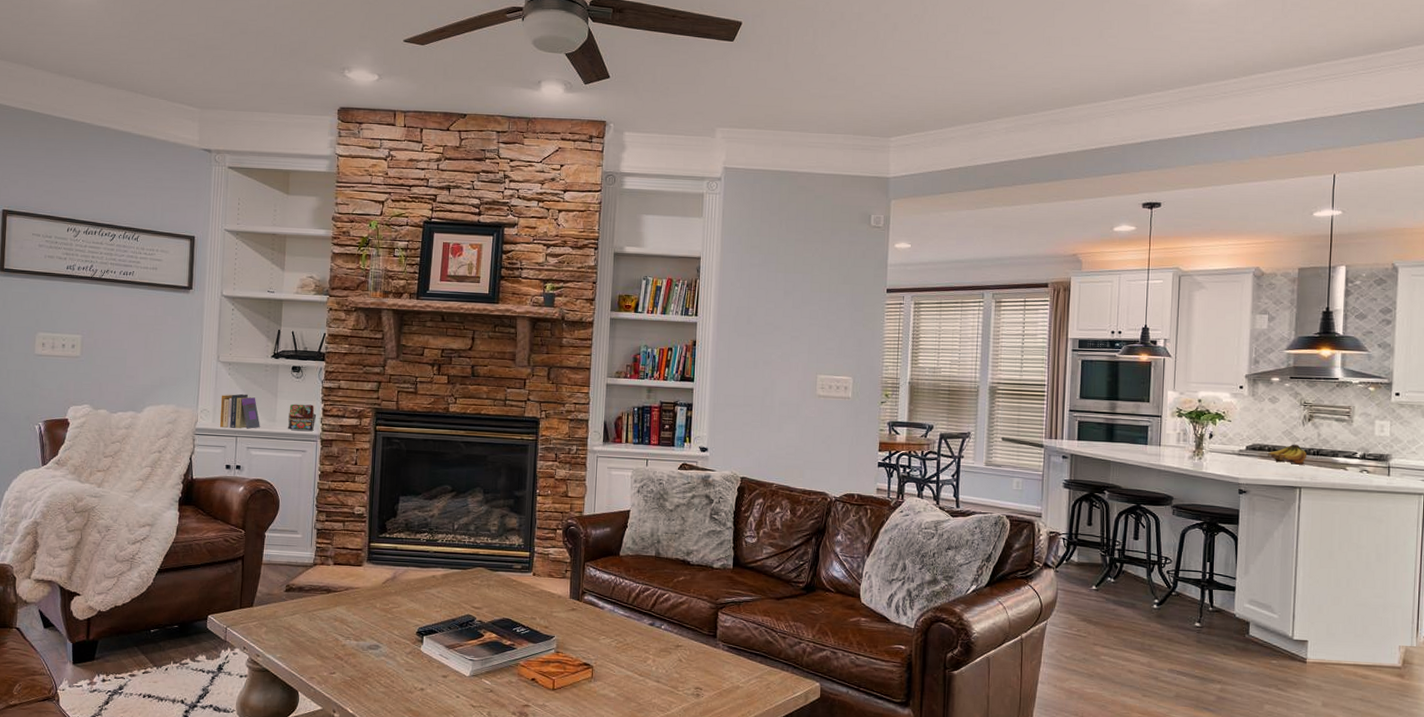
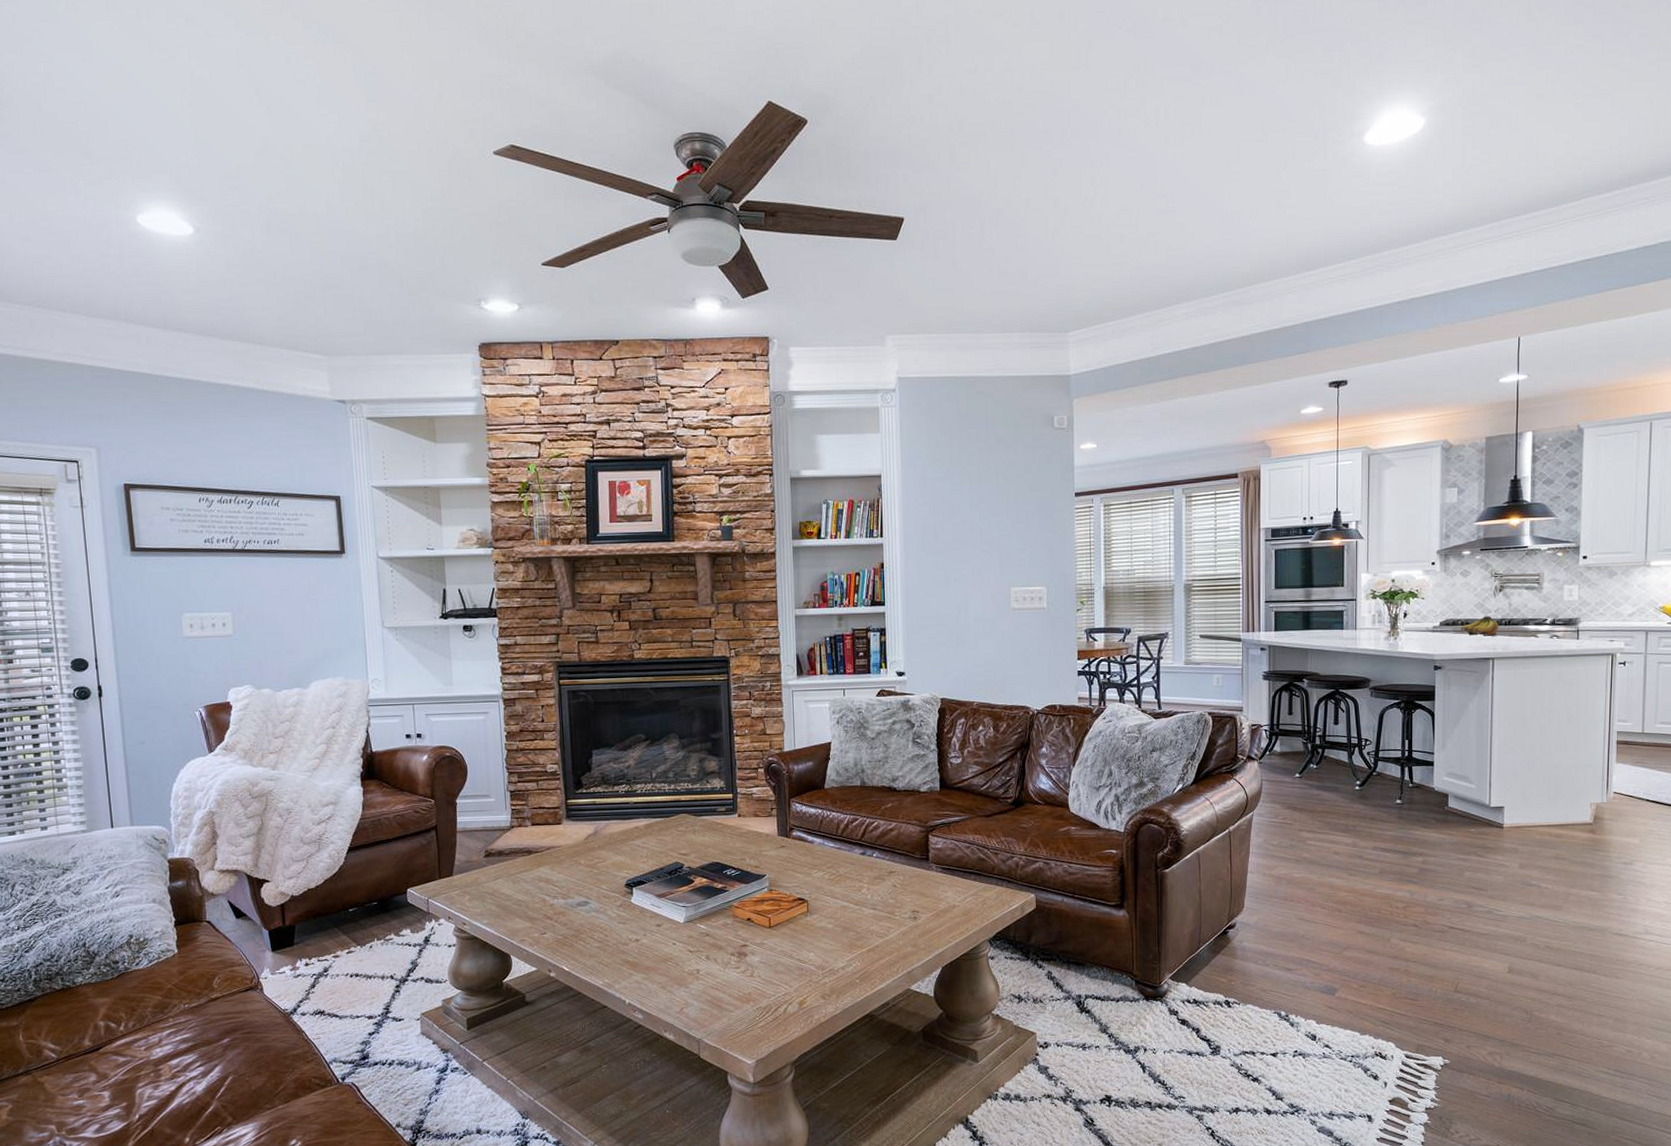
books: present [220,393,260,429] -> none [392,659,437,696]
decorative box: present [287,404,317,431] -> none [465,664,496,693]

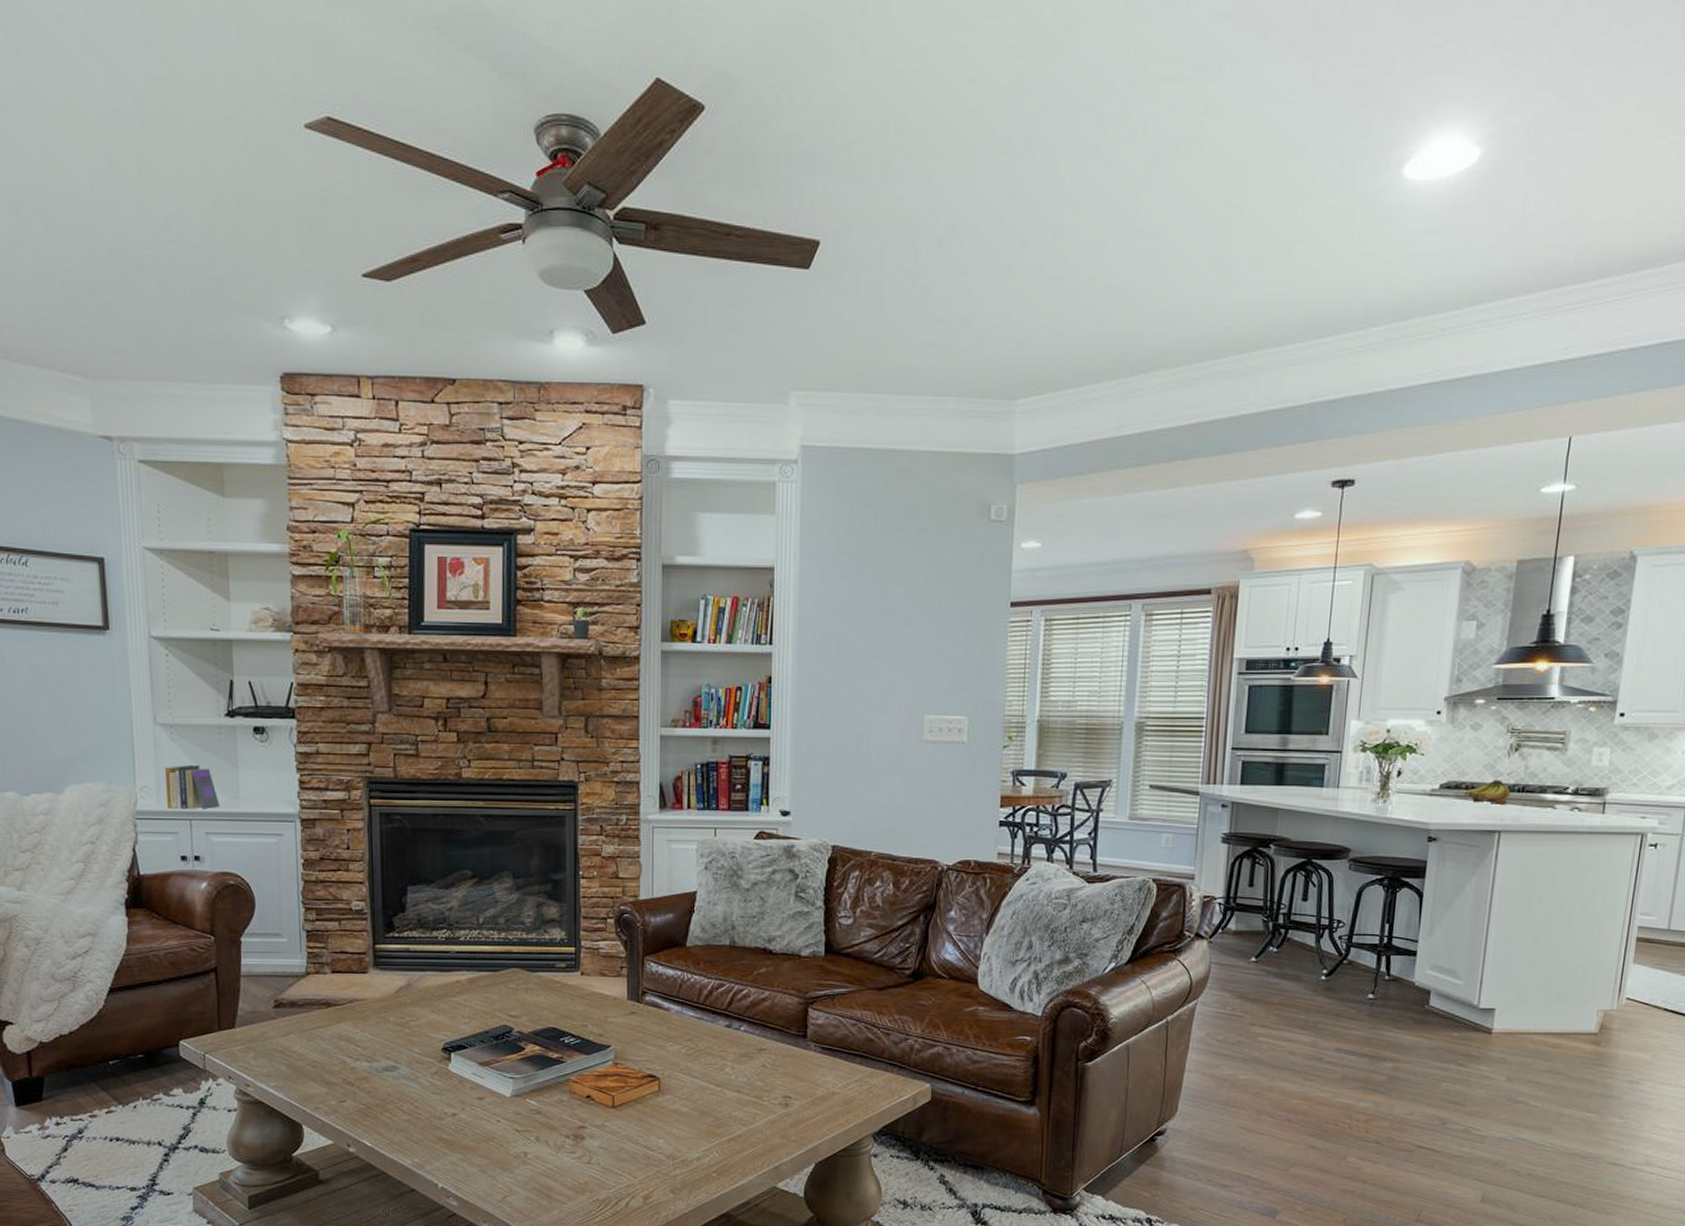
books: none [392,659,437,696] -> present [165,764,220,809]

